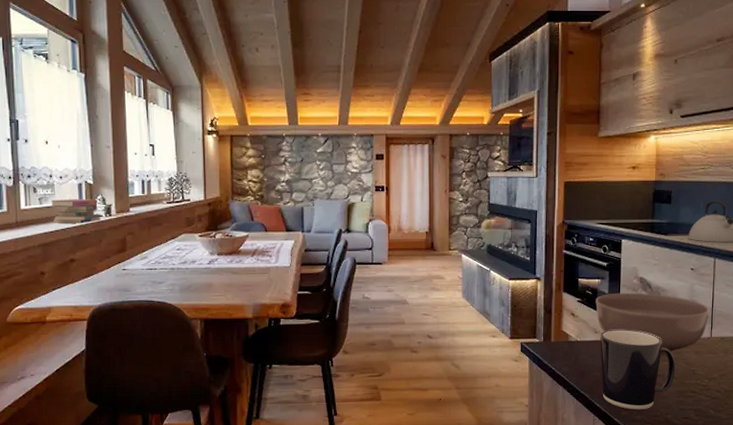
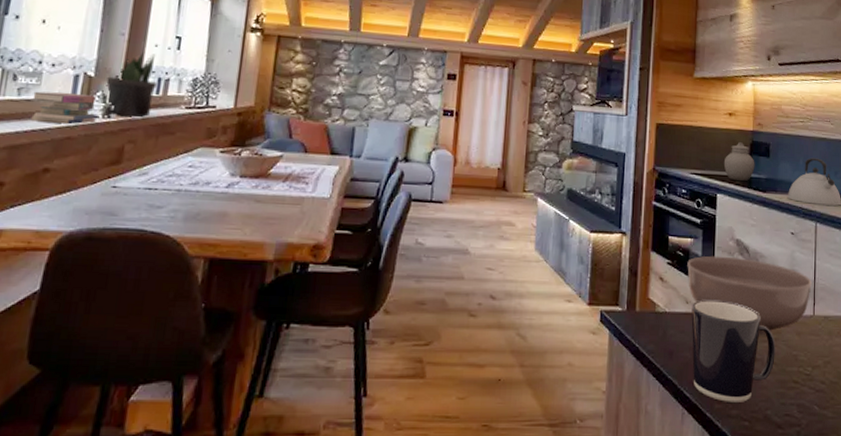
planter: none [103,160,141,214] -> present [105,52,157,118]
jar: none [627,192,657,227] -> present [723,142,755,182]

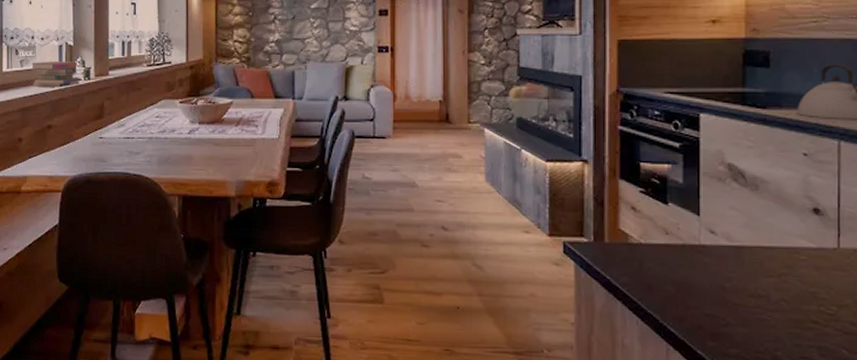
planter: present [105,52,157,118] -> none [83,19,122,78]
bowl: present [687,255,812,336] -> none [665,182,835,270]
mug: present [691,300,775,402] -> none [673,231,785,341]
jar: present [723,142,755,182] -> none [707,53,750,98]

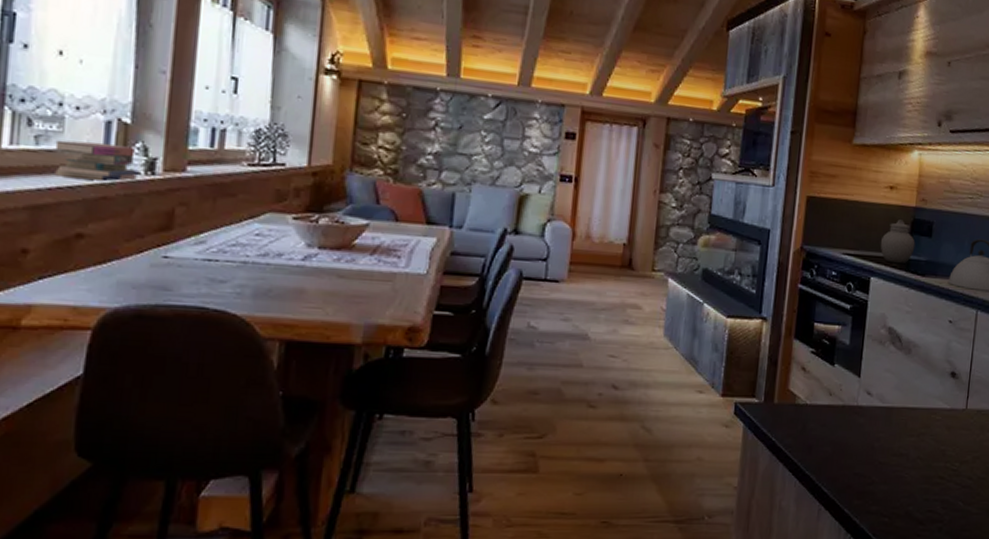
jar: none [707,53,750,98] -> present [880,220,915,264]

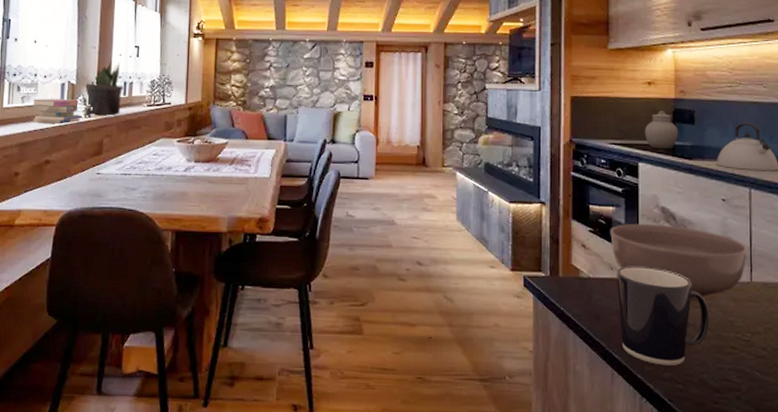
planter: none [147,94,210,176] -> present [85,61,123,116]
bowl: none [832,344,967,430] -> present [610,223,748,302]
mug: none [832,392,923,498] -> present [617,267,709,366]

